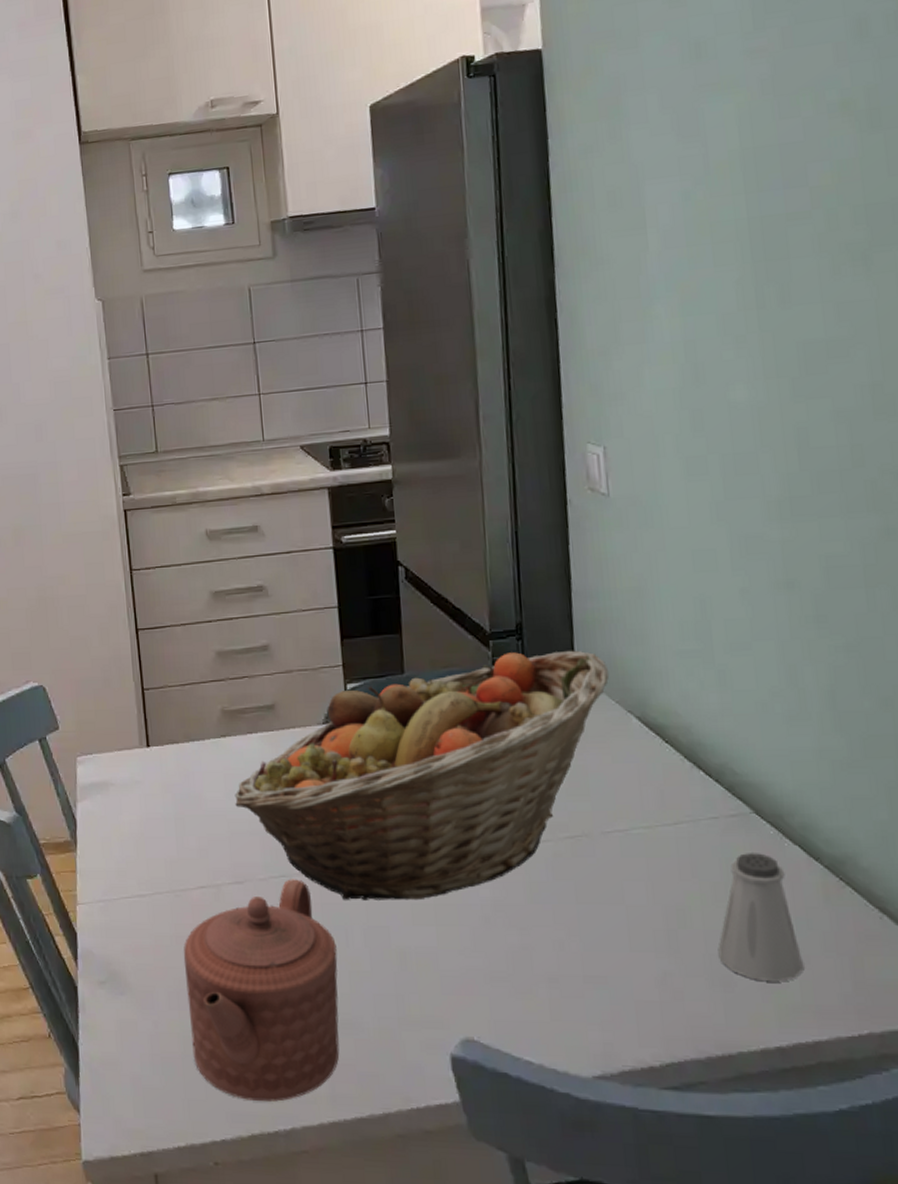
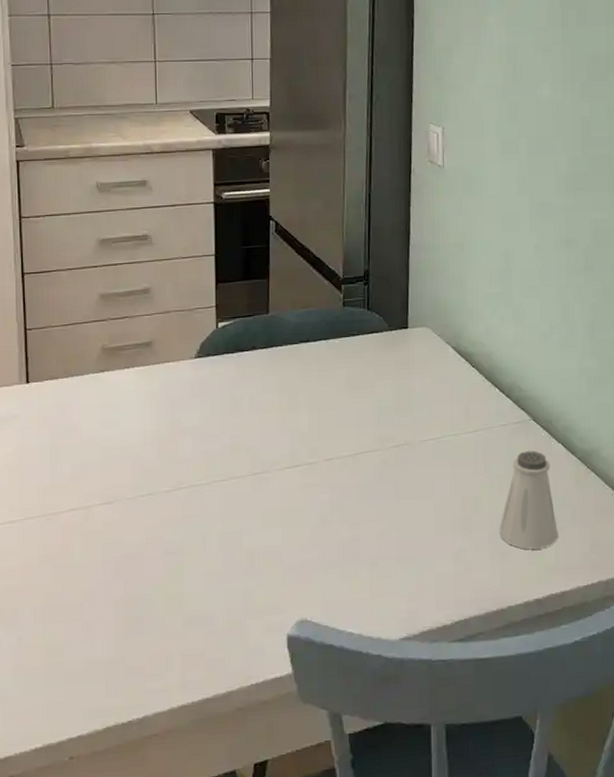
teapot: present [183,879,340,1102] -> none [51,496,195,697]
fruit basket: present [234,650,610,900] -> none [109,293,434,512]

